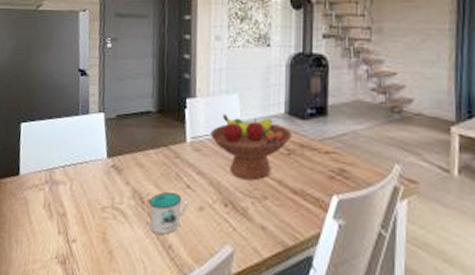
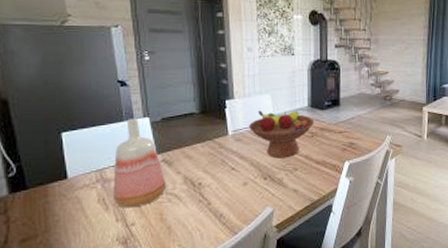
vase: none [58,112,114,220] -> present [113,118,167,208]
mug: present [149,191,189,235] -> none [200,174,234,208]

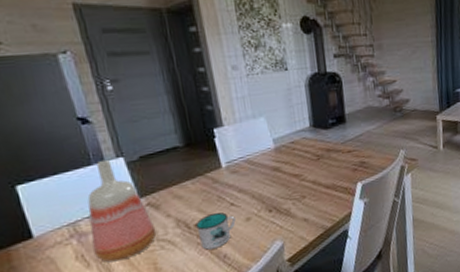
mug: none [200,174,234,208] -> present [195,212,236,250]
fruit bowl: present [248,110,315,159] -> none [243,132,319,188]

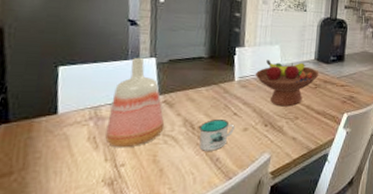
fruit bowl: none [243,132,319,188] -> present [255,59,319,107]

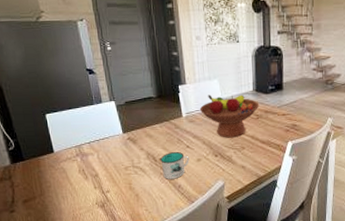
vase: present [105,57,165,148] -> none [89,101,133,178]

